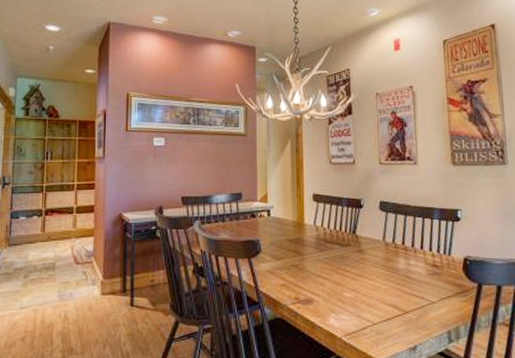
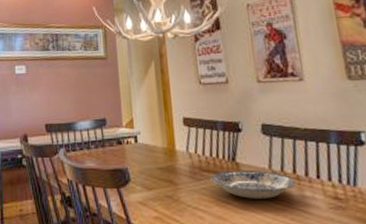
plate: none [333,241,404,267] -> present [210,169,297,199]

